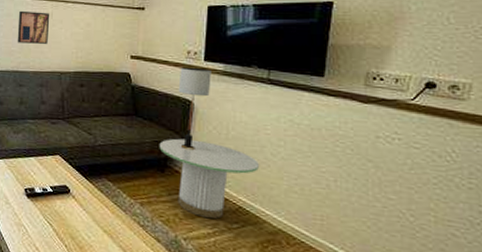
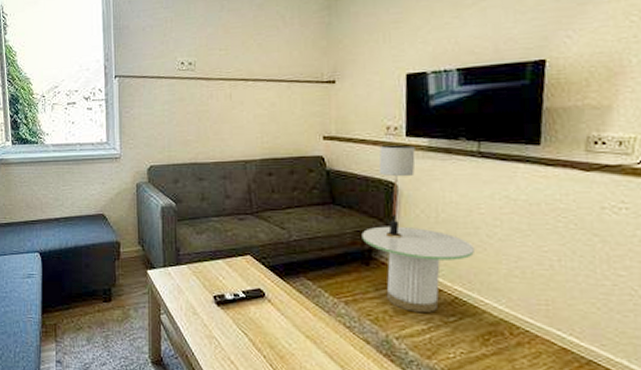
wall art: present [17,10,50,44] -> none [192,93,229,131]

